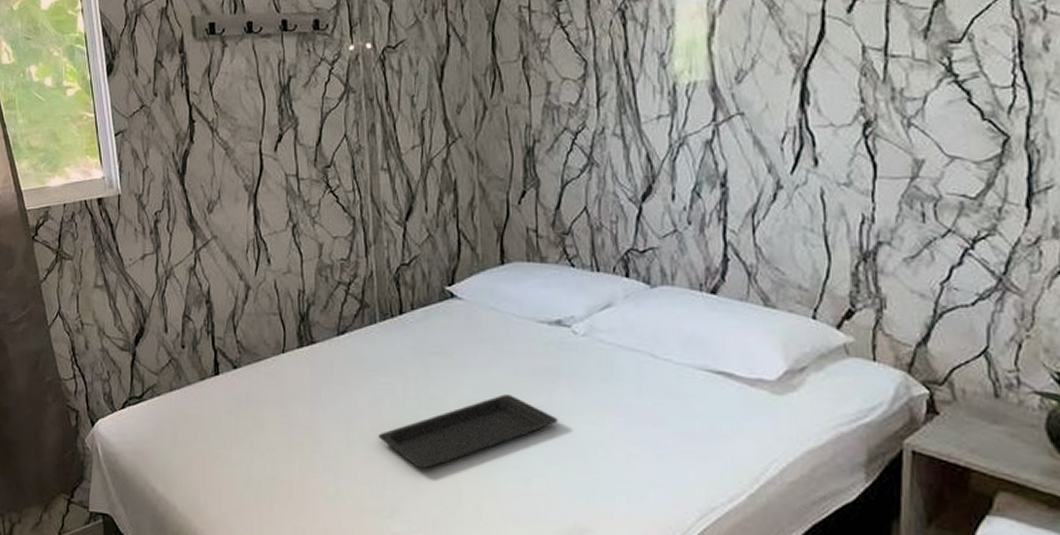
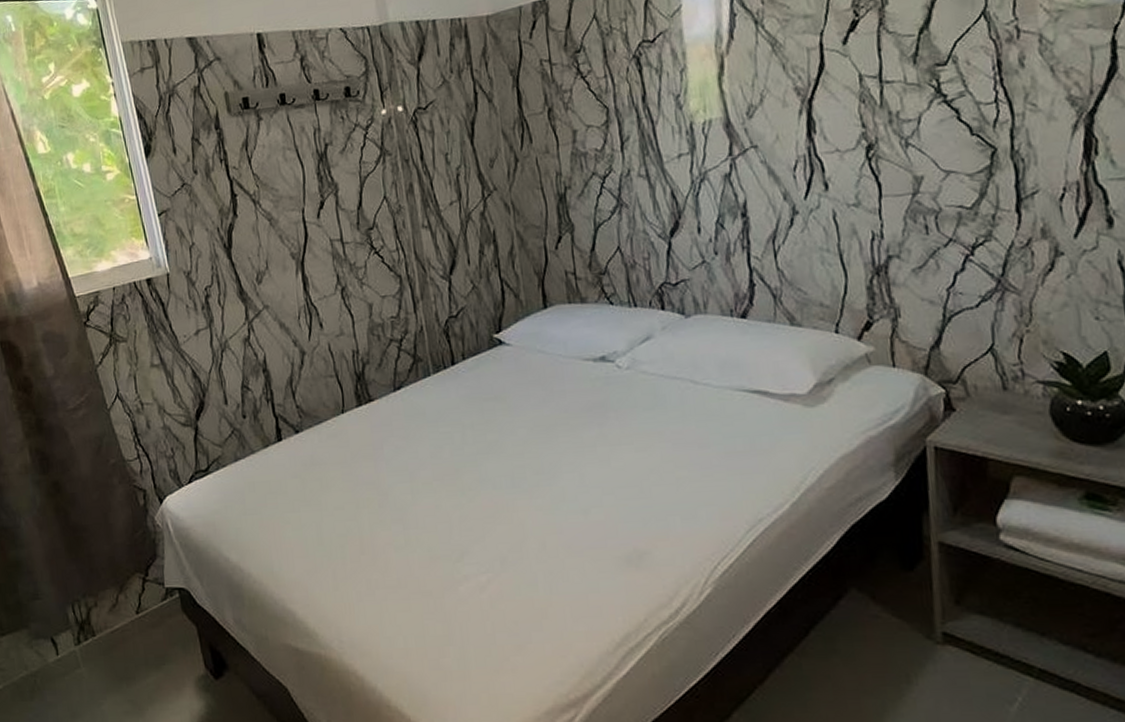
serving tray: present [379,394,558,469] -> none [442,431,610,511]

